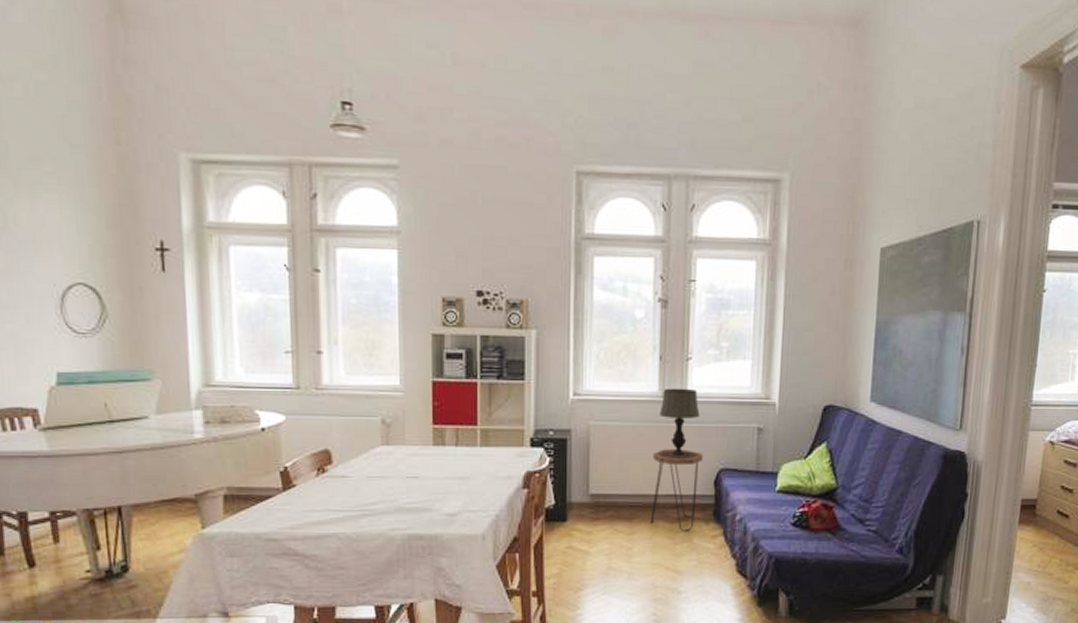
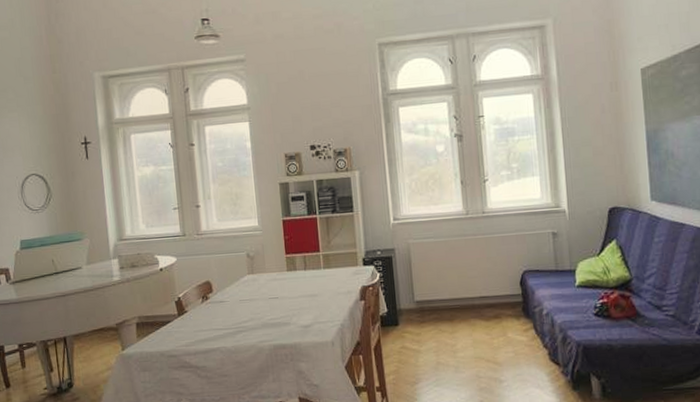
side table: present [650,448,703,532] -> none [464,256,508,328]
table lamp: present [659,388,700,457] -> none [466,205,501,264]

